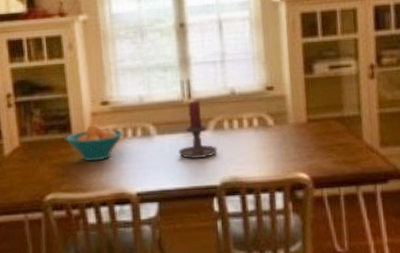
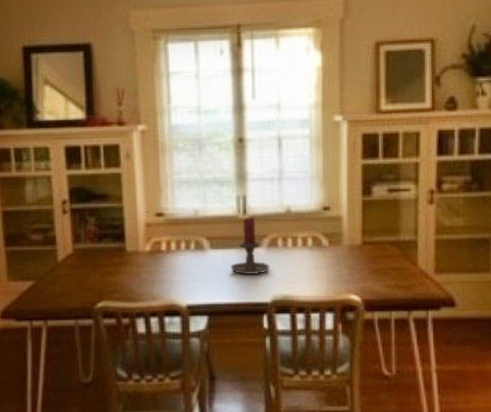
fruit bowl: present [65,123,125,162] -> none [118,234,178,272]

